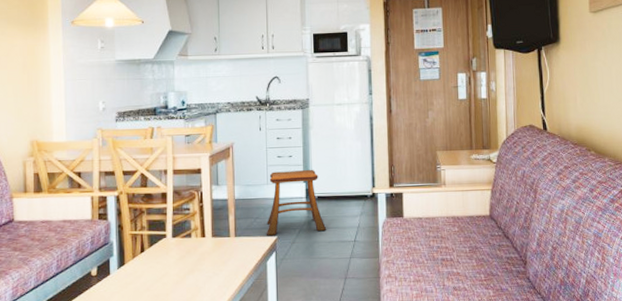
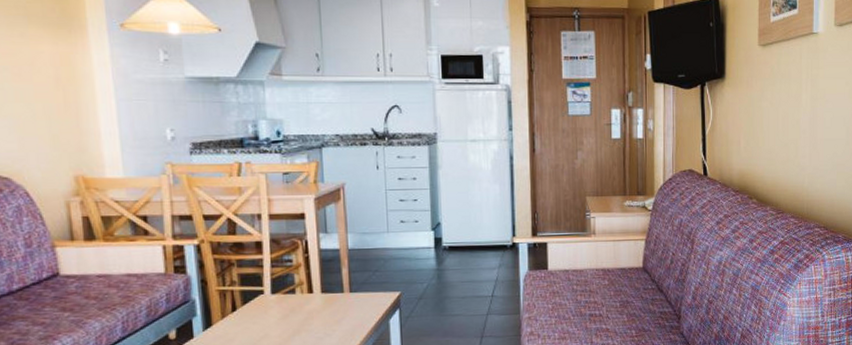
stool: present [266,169,327,235] -> none [387,215,460,291]

